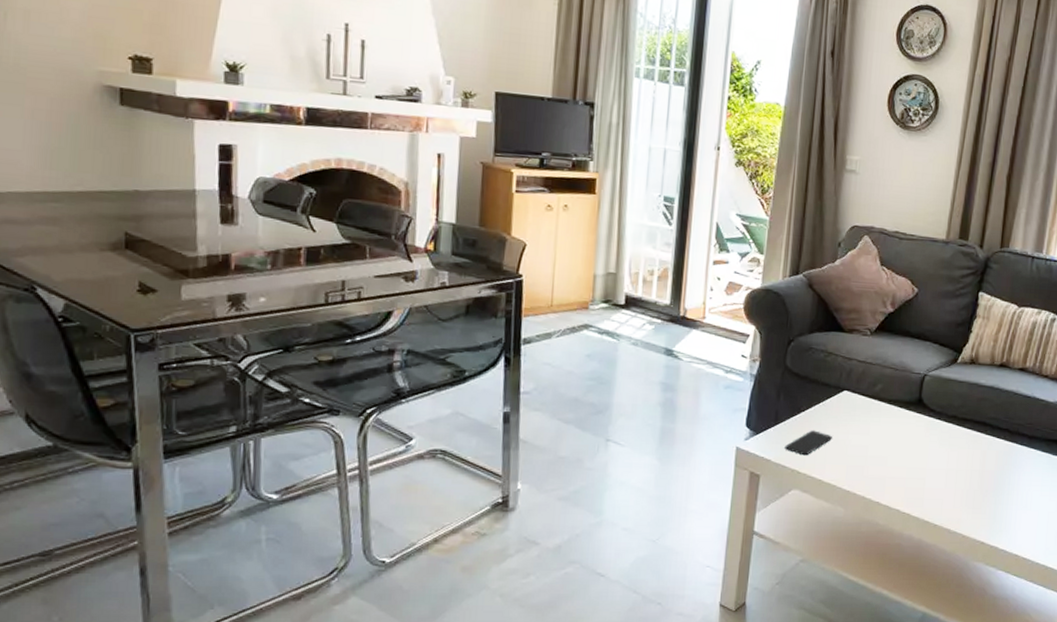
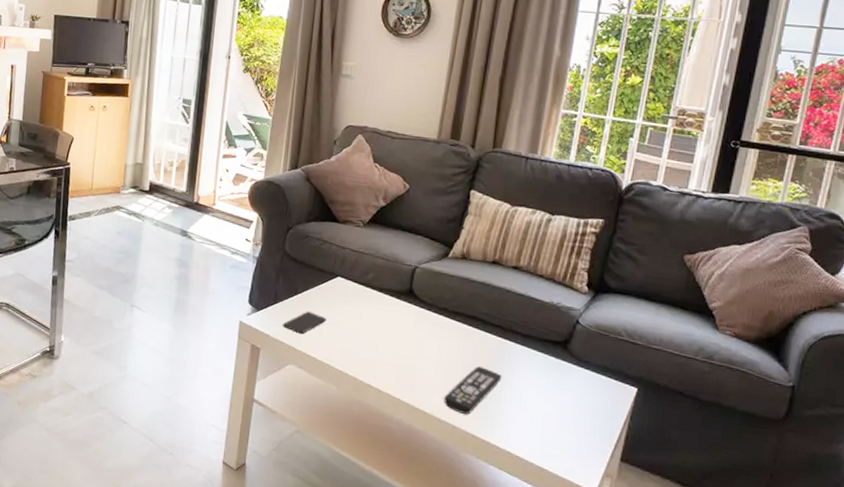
remote control: none [953,471,1009,522] -> present [444,365,502,414]

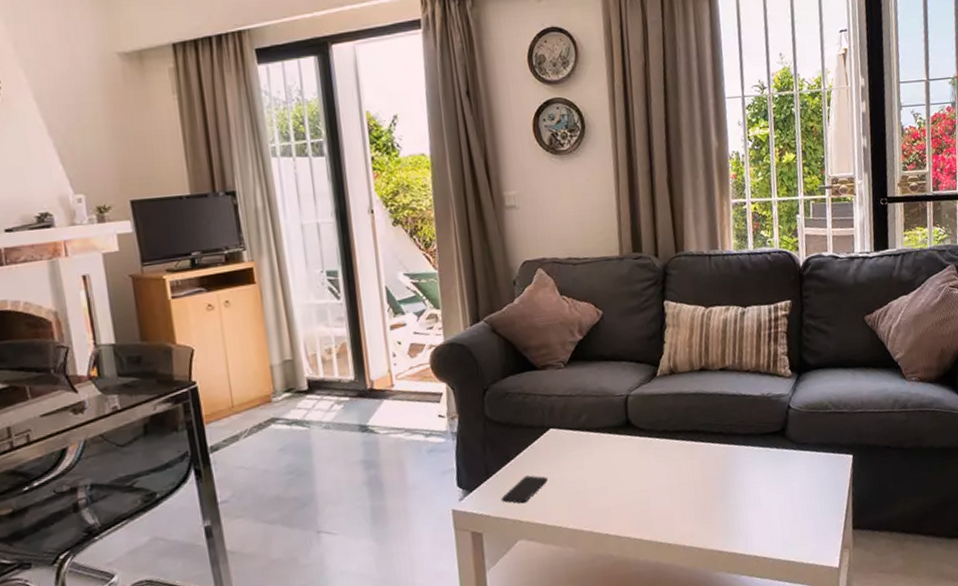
remote control: present [444,365,502,414] -> none [684,478,734,534]

